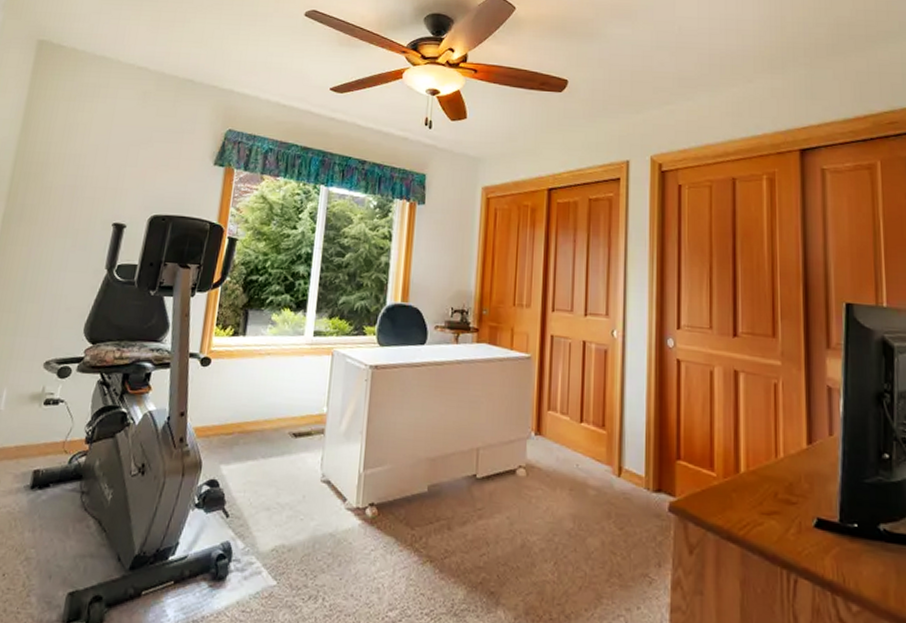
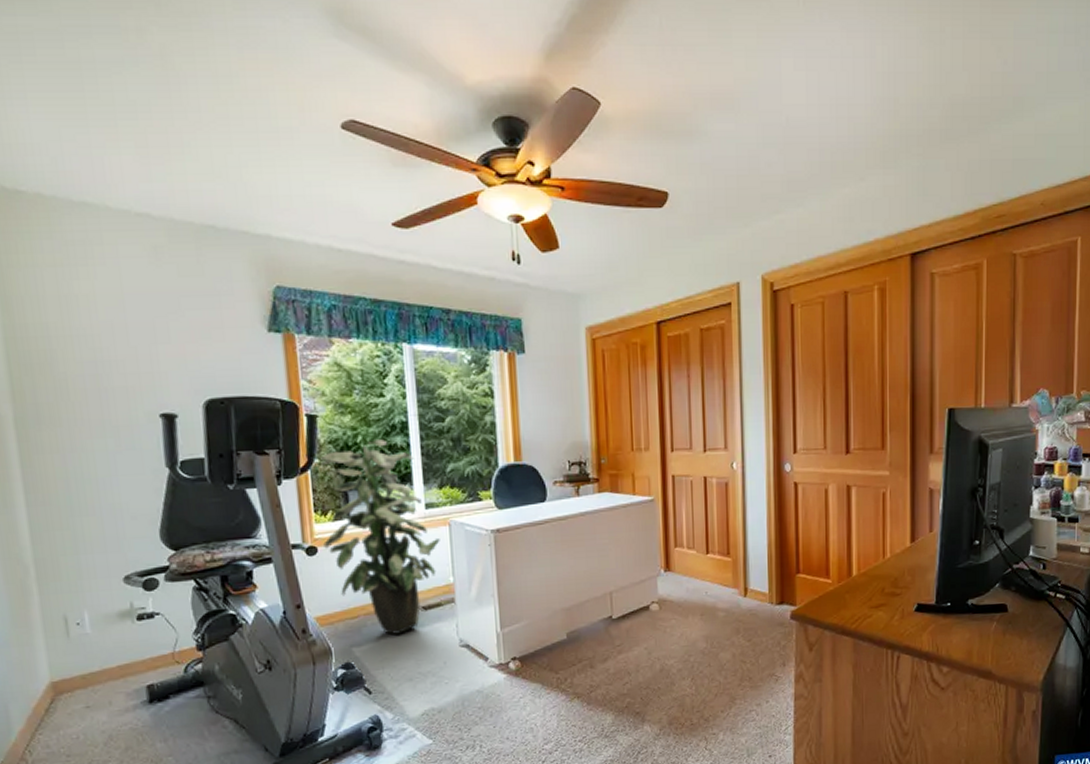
indoor plant: none [217,266,322,458] -> present [320,439,440,634]

